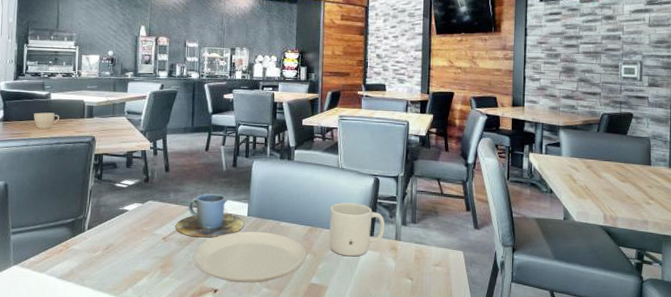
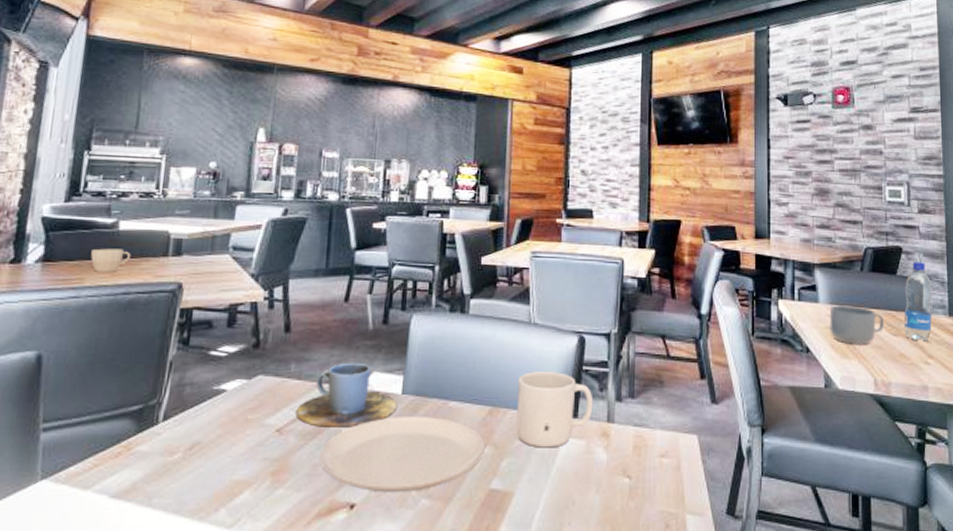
cup: none [570,158,614,188] -> present [829,305,884,345]
bottle: none [630,125,656,187] -> present [903,262,932,342]

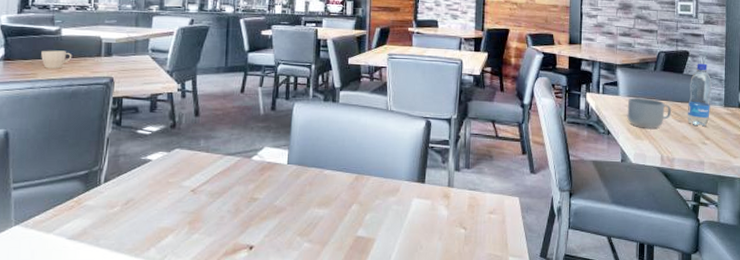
cup: present [295,362,398,427] -> none [205,139,284,189]
plate: present [319,415,485,493] -> none [225,180,353,238]
mug: present [516,370,594,448] -> none [377,147,437,206]

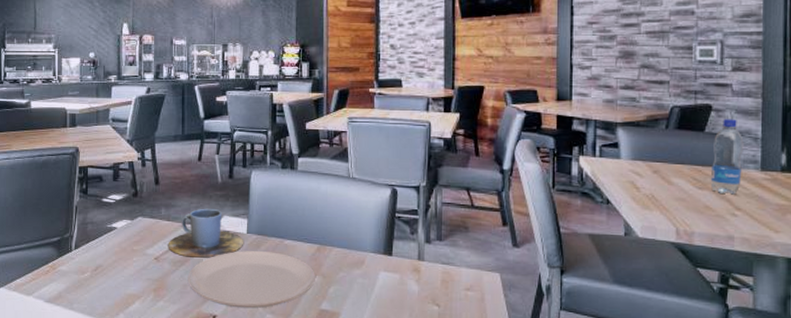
cup: present [41,50,72,70] -> none [14,122,41,141]
cup: none [205,139,284,189] -> present [168,208,244,258]
plate: none [225,180,353,238] -> present [187,250,315,308]
cup: present [627,97,671,129] -> none [631,161,689,197]

